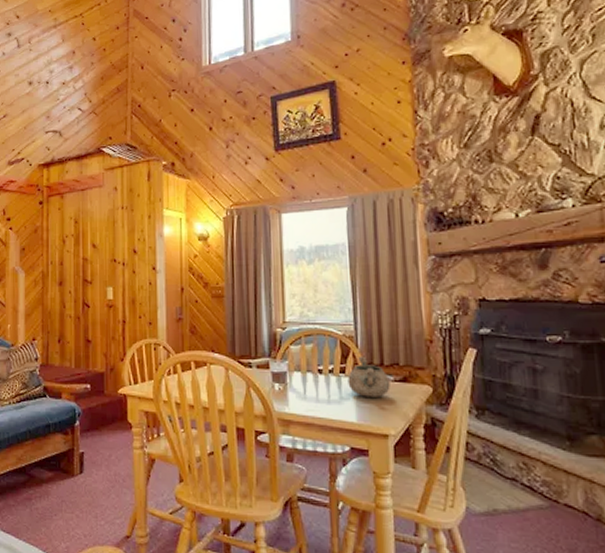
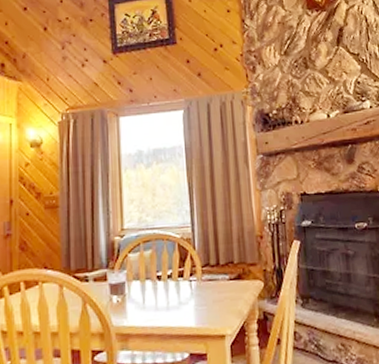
decorative bowl: present [348,356,390,397] -> none [186,257,226,299]

